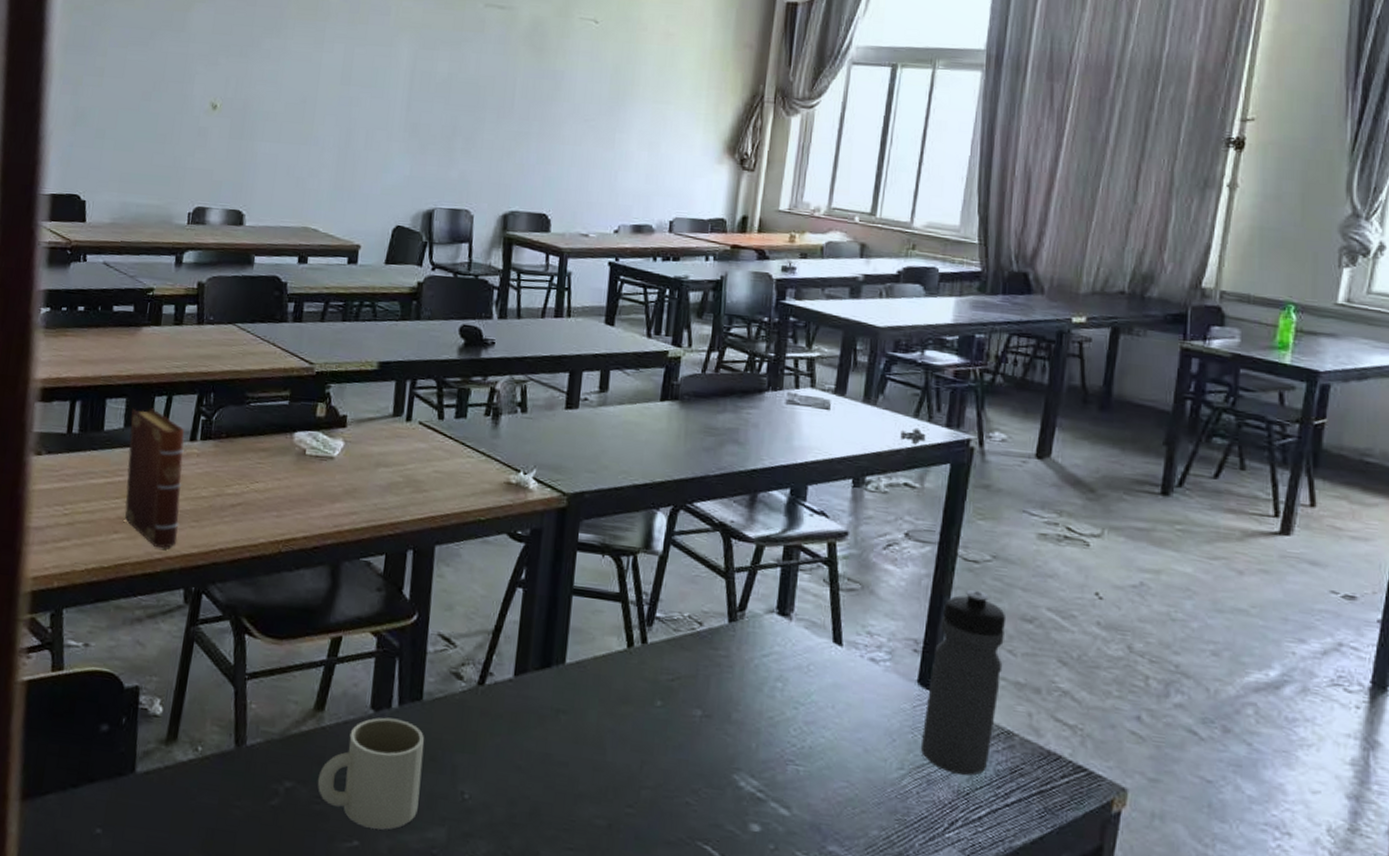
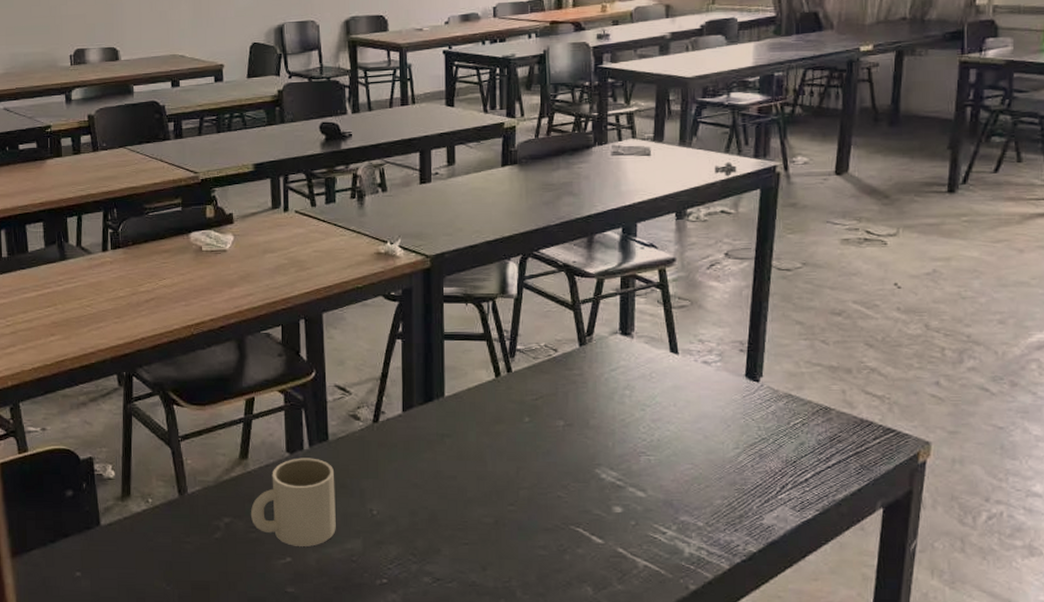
book: present [124,408,185,549] -> none [49,228,105,344]
water bottle: present [920,589,1007,776] -> none [751,293,818,447]

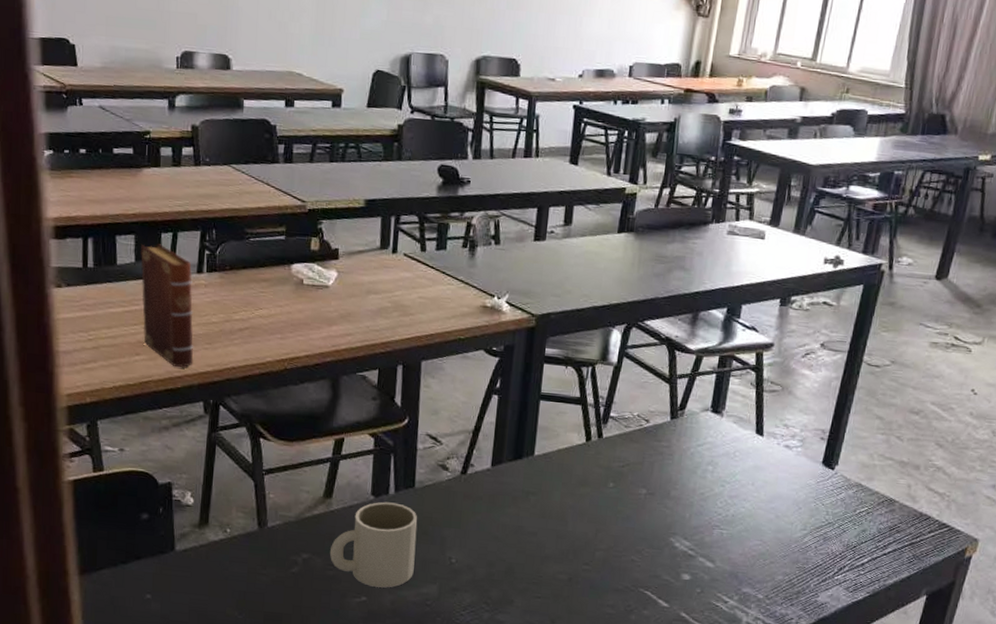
book: none [49,228,105,344] -> present [140,244,194,368]

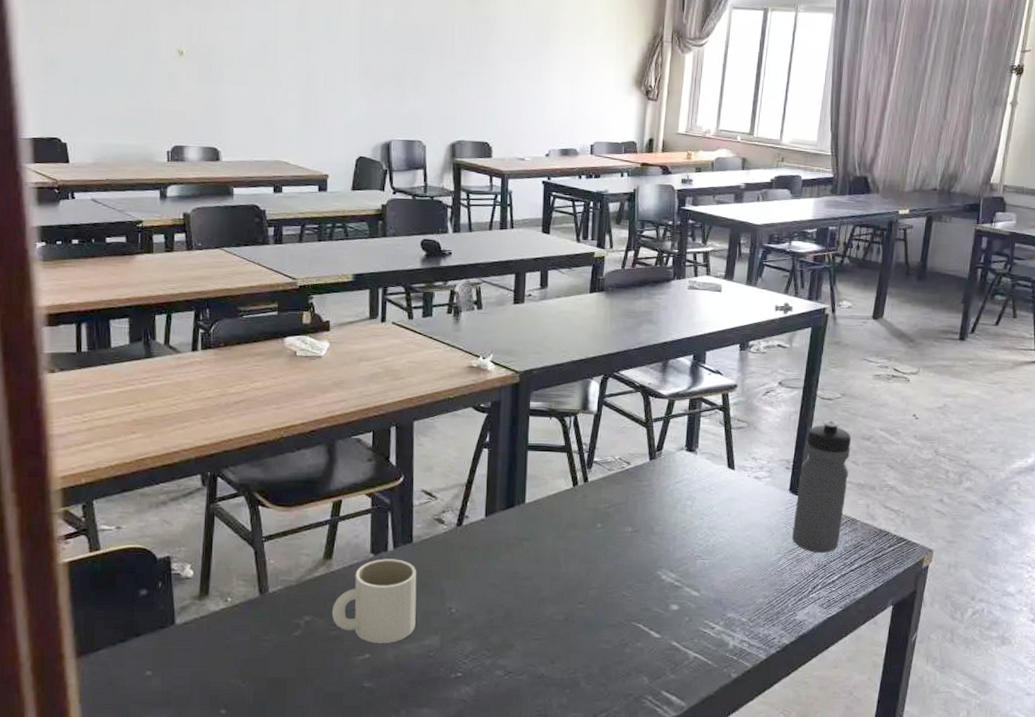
book: present [140,244,194,368] -> none [135,325,190,443]
water bottle: none [820,389,898,533] -> present [791,420,852,553]

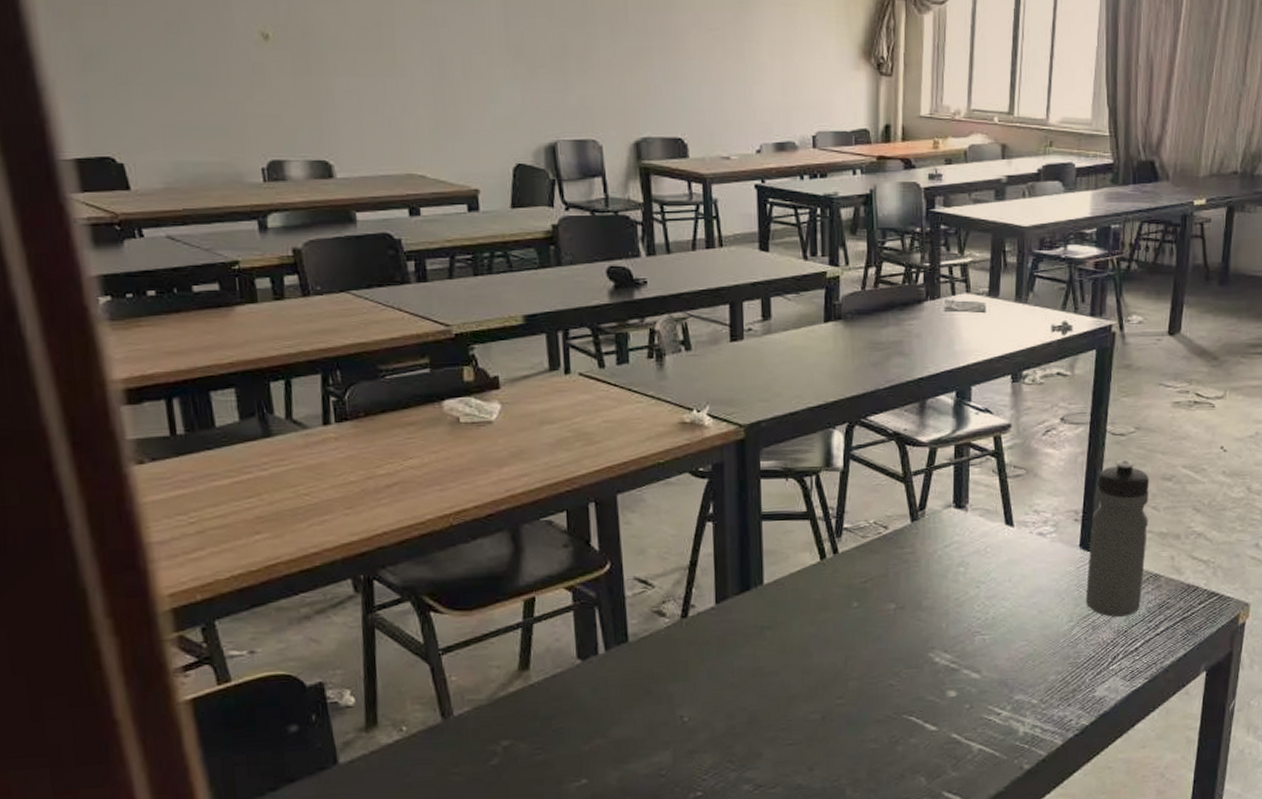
mug: present [331,558,417,643] -> none [535,663,640,766]

